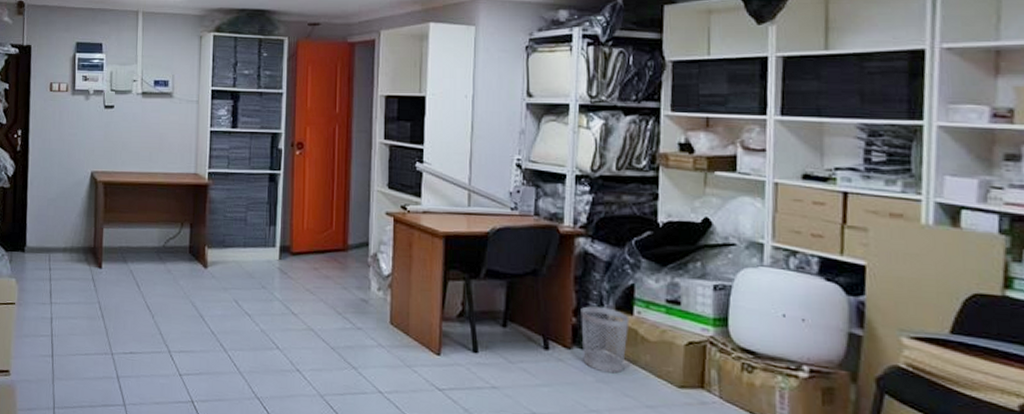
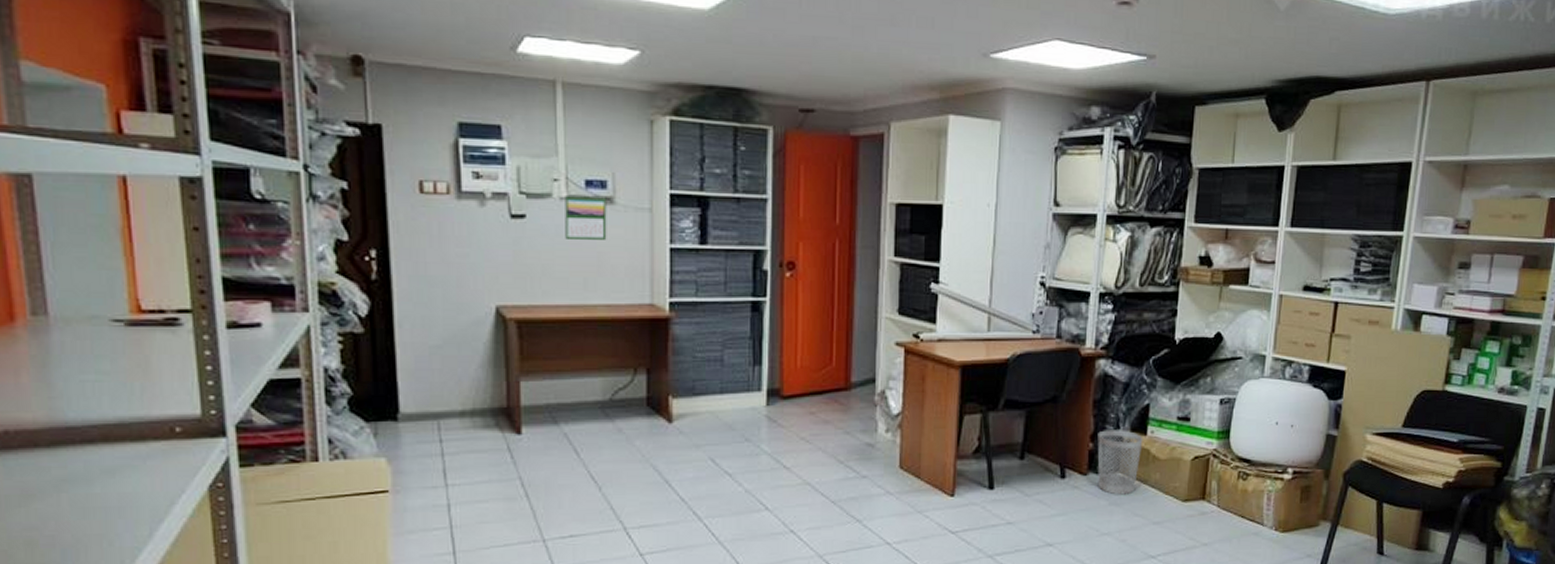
calendar: none [139,91,168,124] -> present [565,194,607,240]

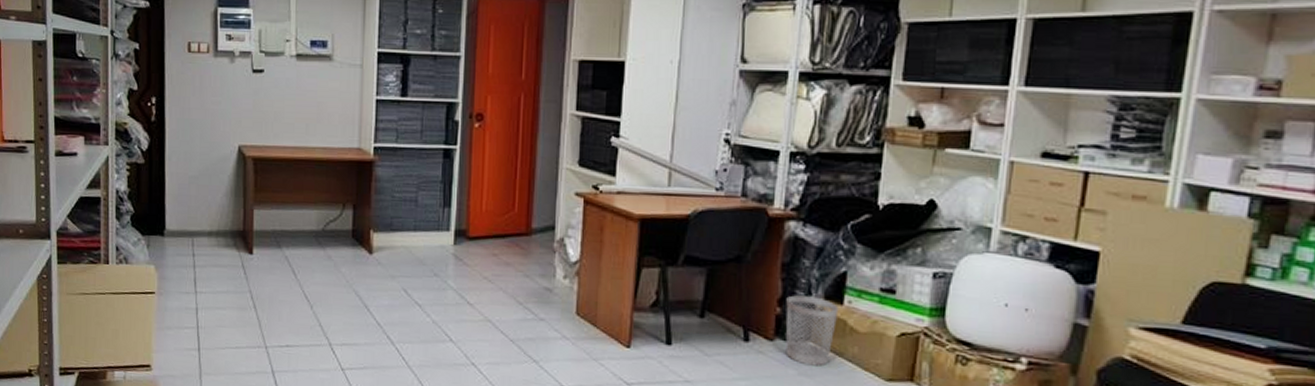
calendar: present [565,194,607,240] -> none [293,53,327,92]

